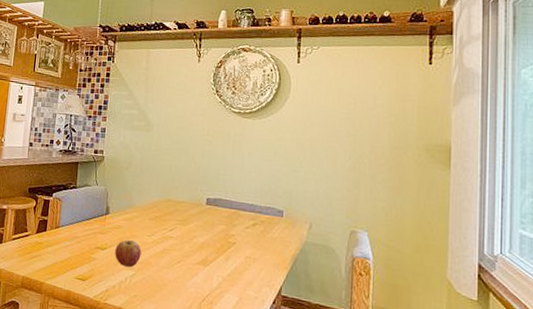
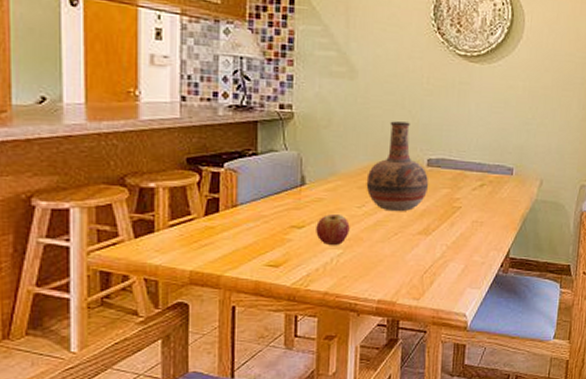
vase: none [155,165,208,243] -> present [366,121,429,212]

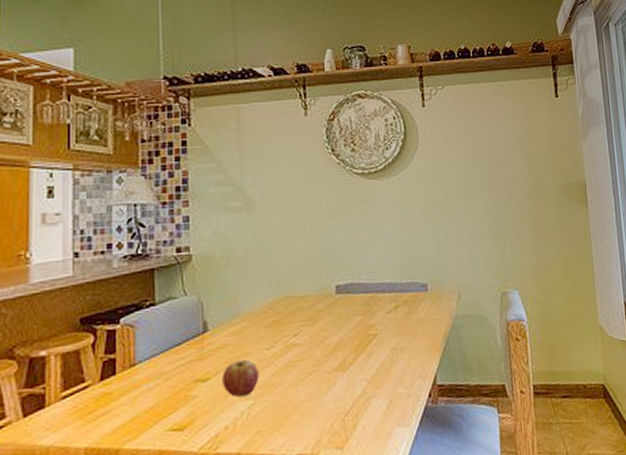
vase: present [366,121,429,212] -> none [273,249,340,349]

